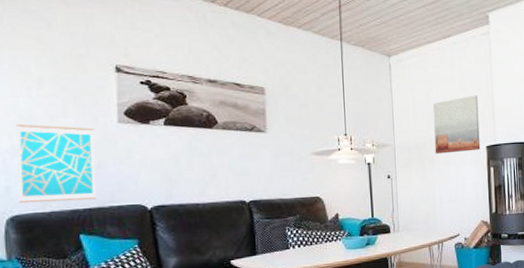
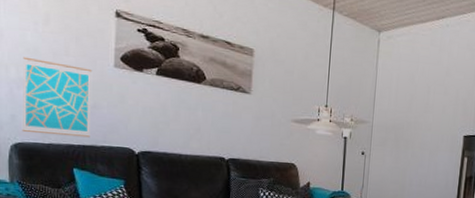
wall art: present [432,95,481,154] -> none [411,82,463,139]

